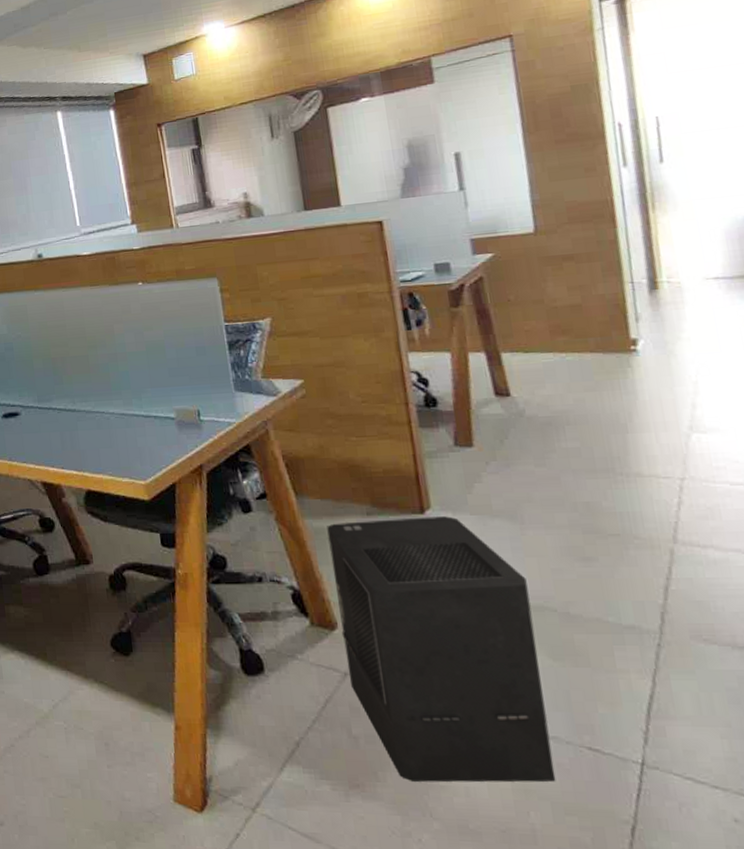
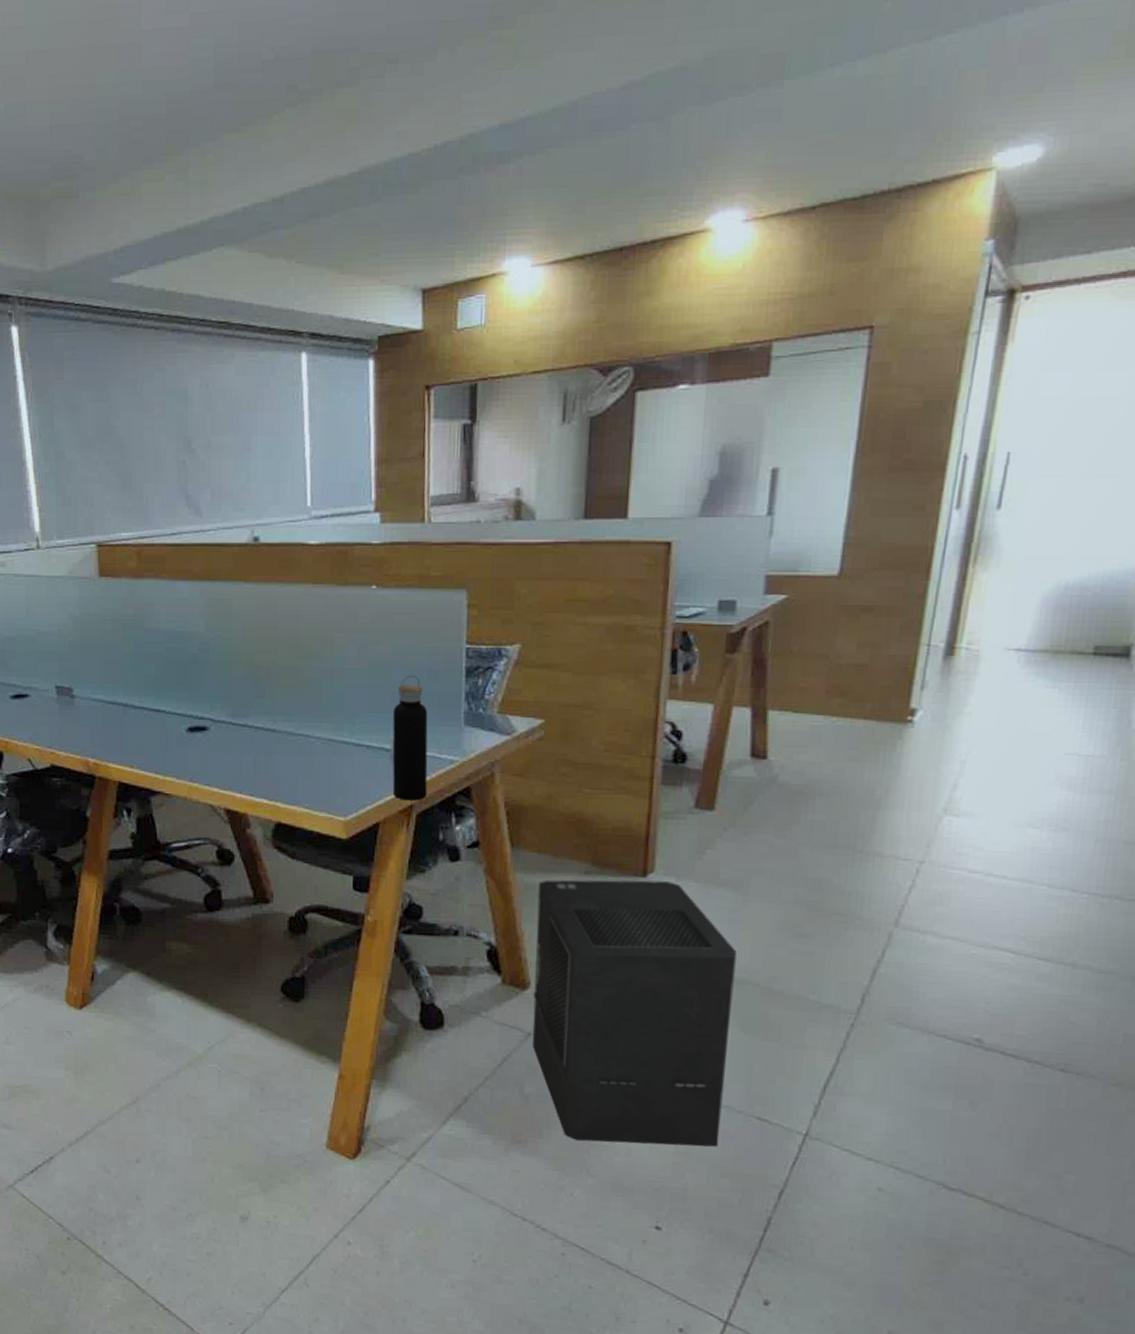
water bottle: none [172,352,213,461] -> present [392,675,428,801]

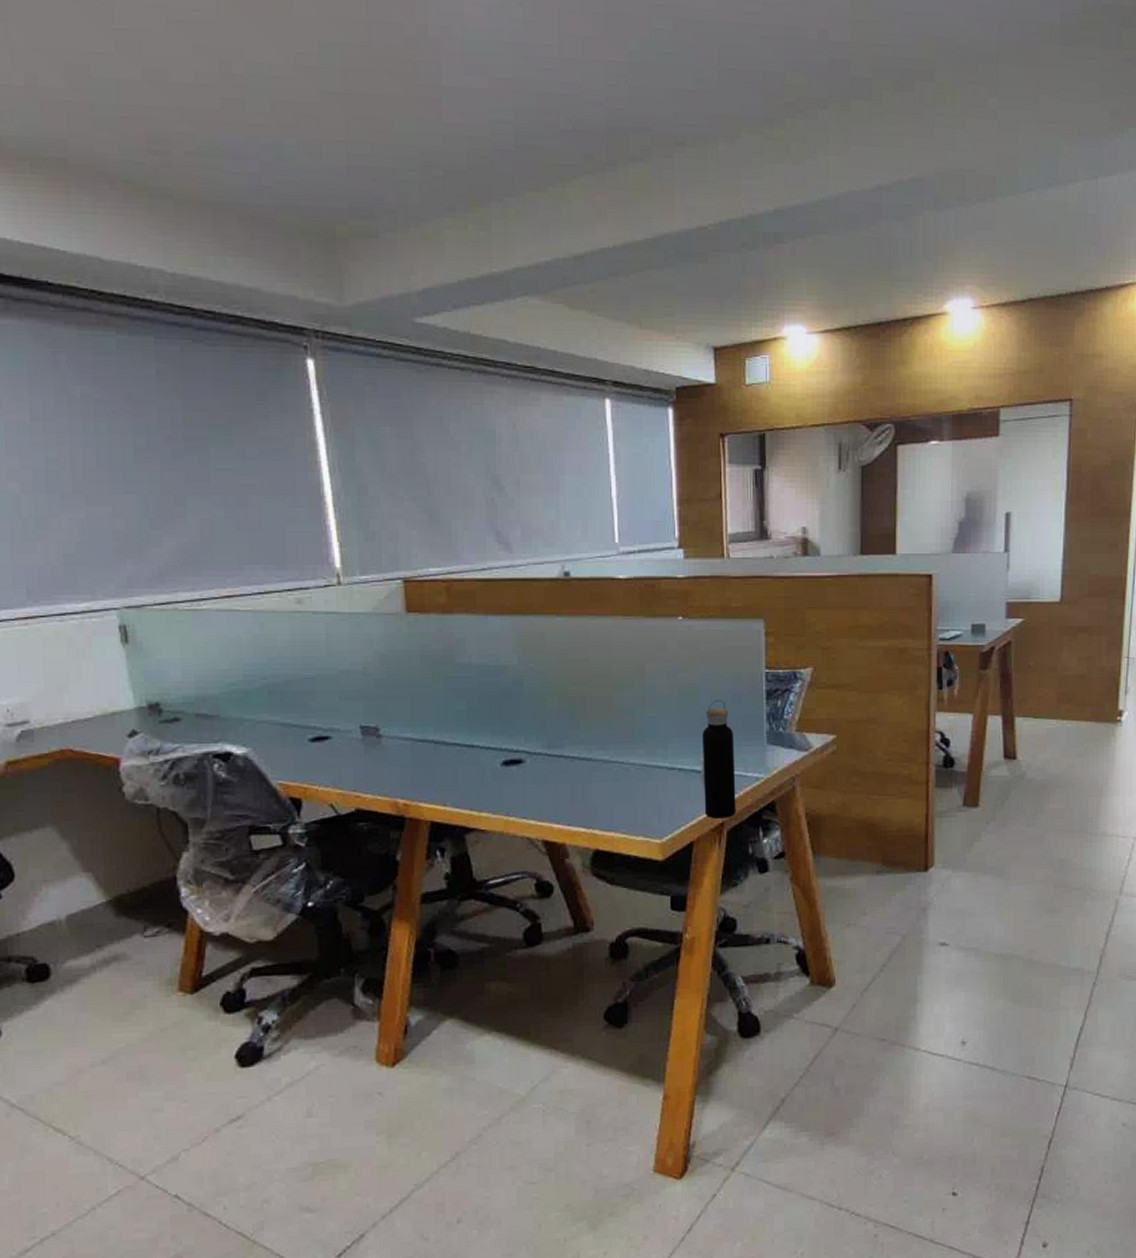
computer tower: present [532,879,737,1147] -> none [838,873,1003,1124]

